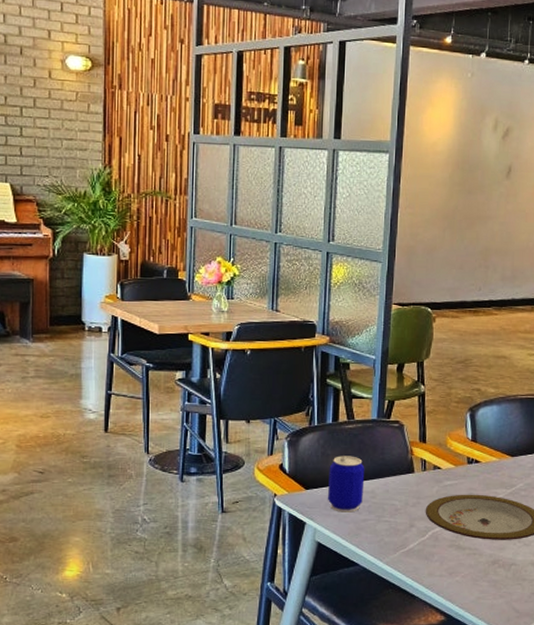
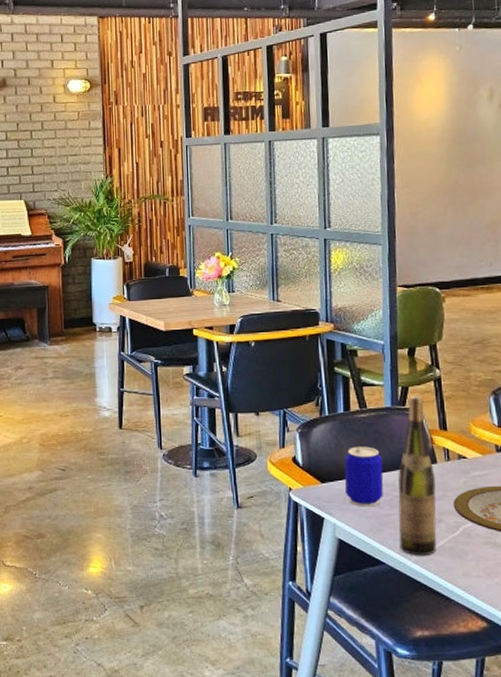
wine bottle: none [373,409,412,558] -> present [397,396,437,556]

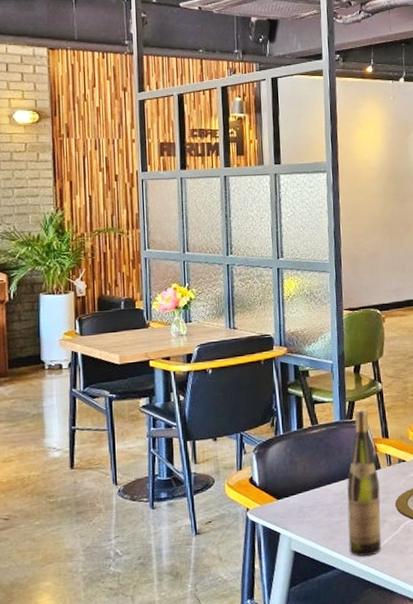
beer can: present [344,446,384,507] -> none [298,460,334,518]

